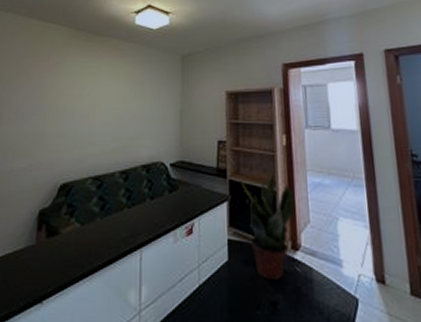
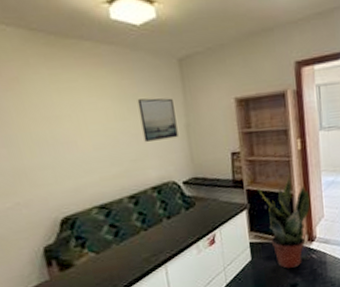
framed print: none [143,86,172,122] -> present [137,98,179,142]

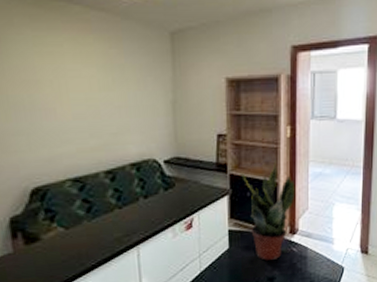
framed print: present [137,98,179,142] -> none [123,70,164,115]

